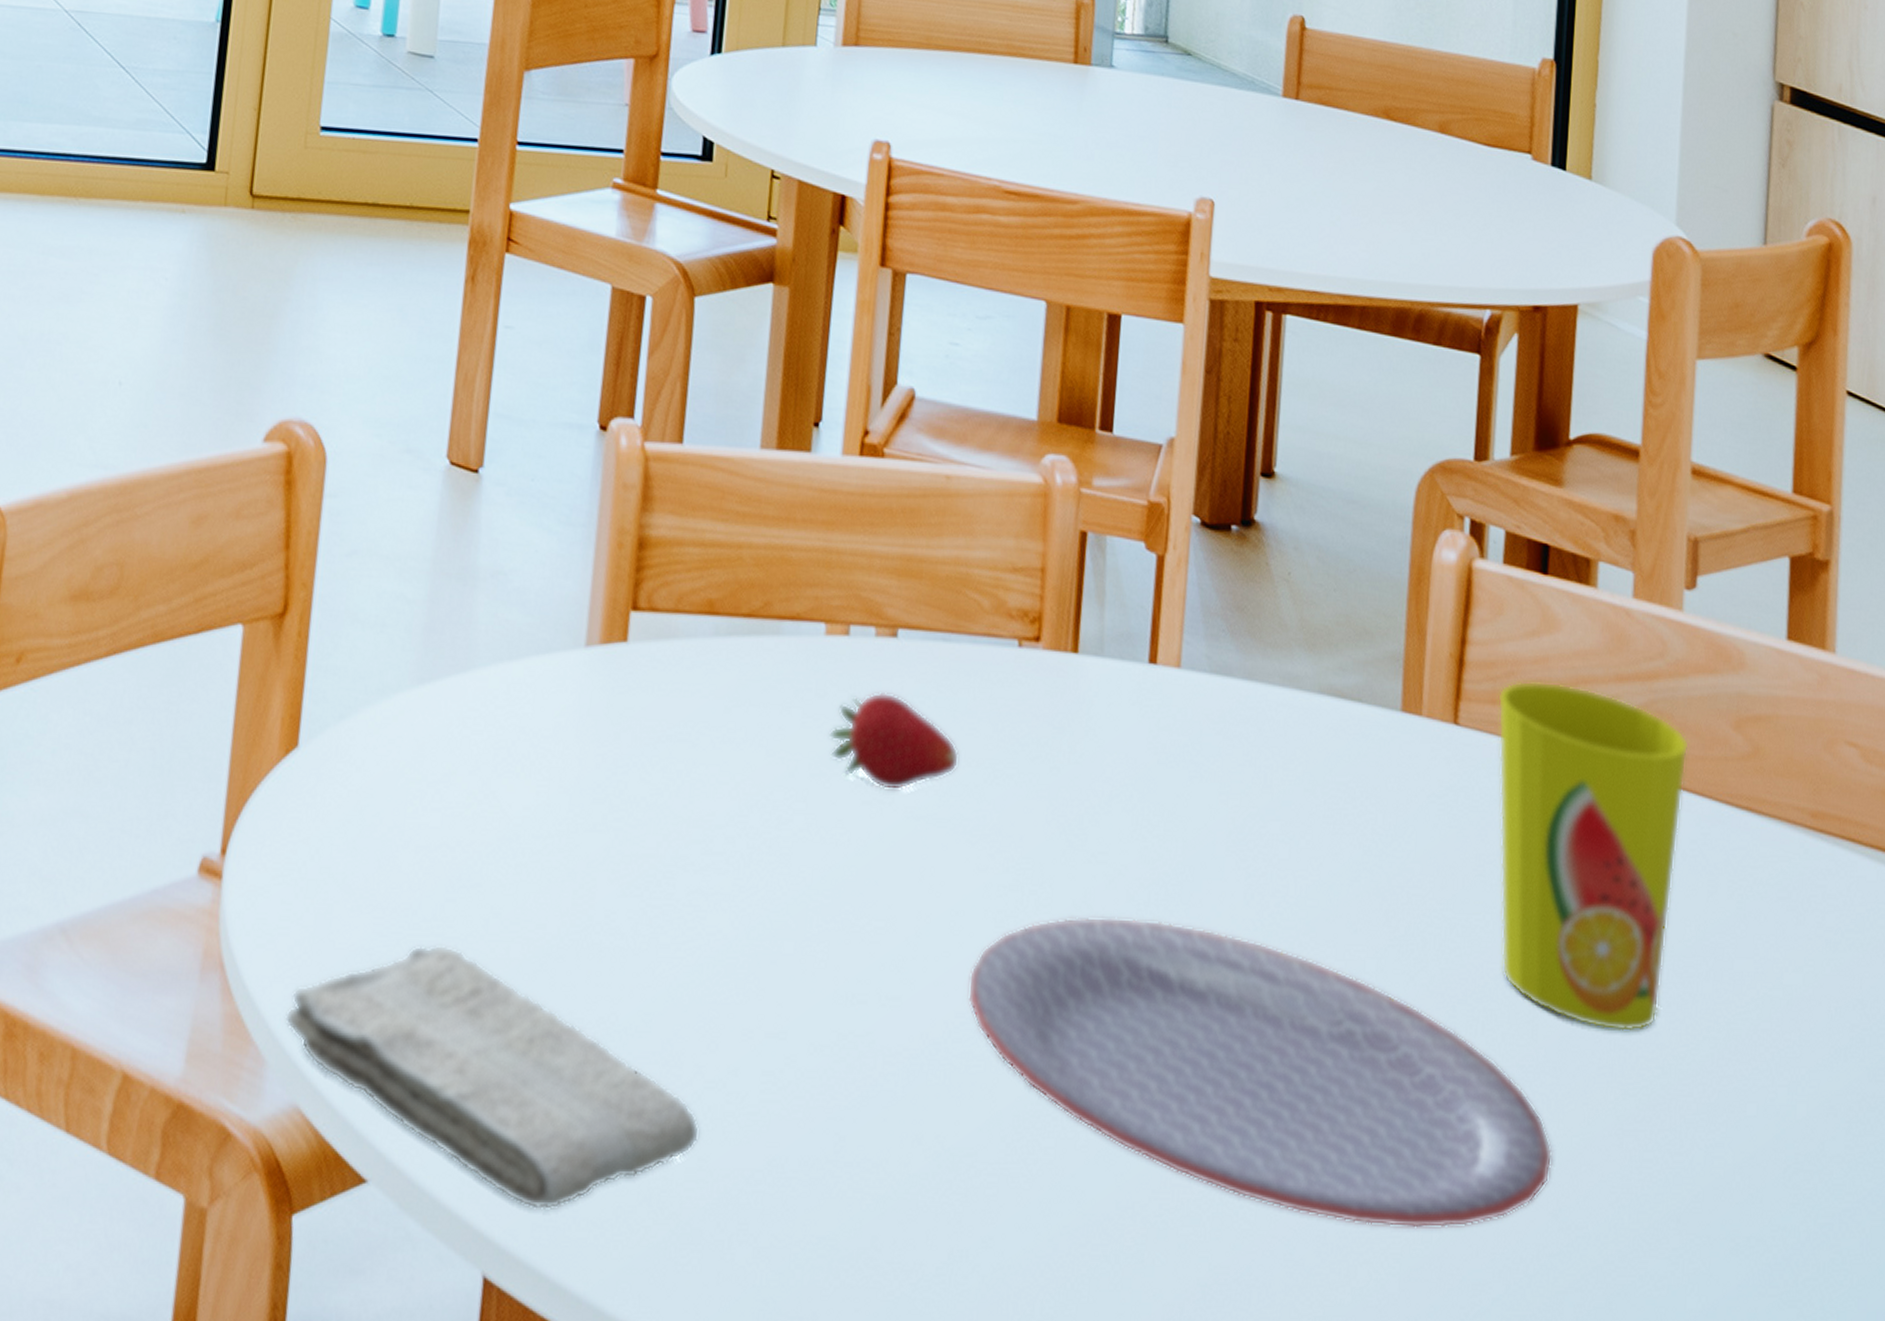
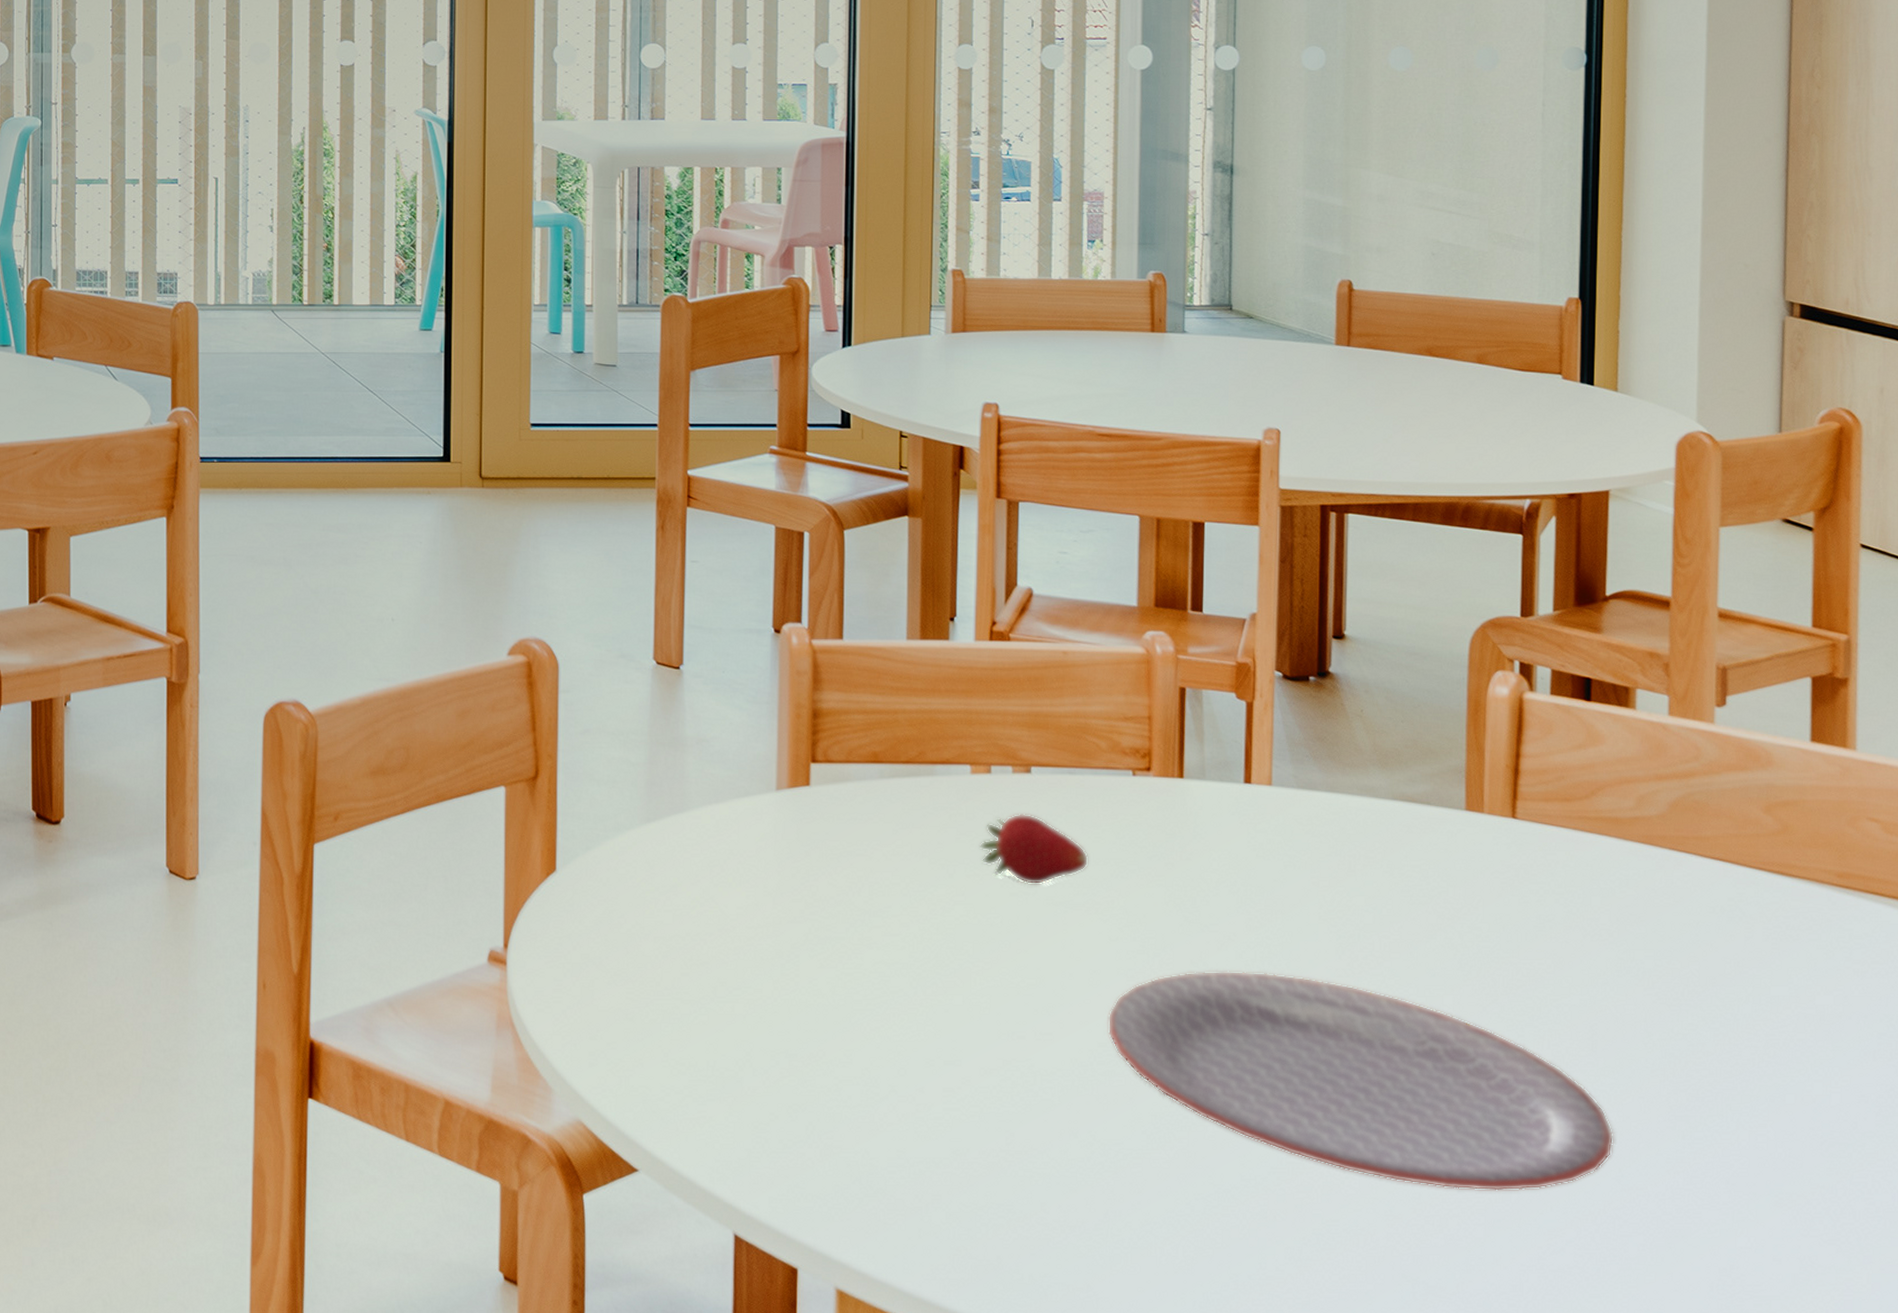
washcloth: present [285,944,700,1209] -> none [565,1005,897,1188]
cup: present [1498,680,1689,1032] -> none [1550,783,1724,1044]

